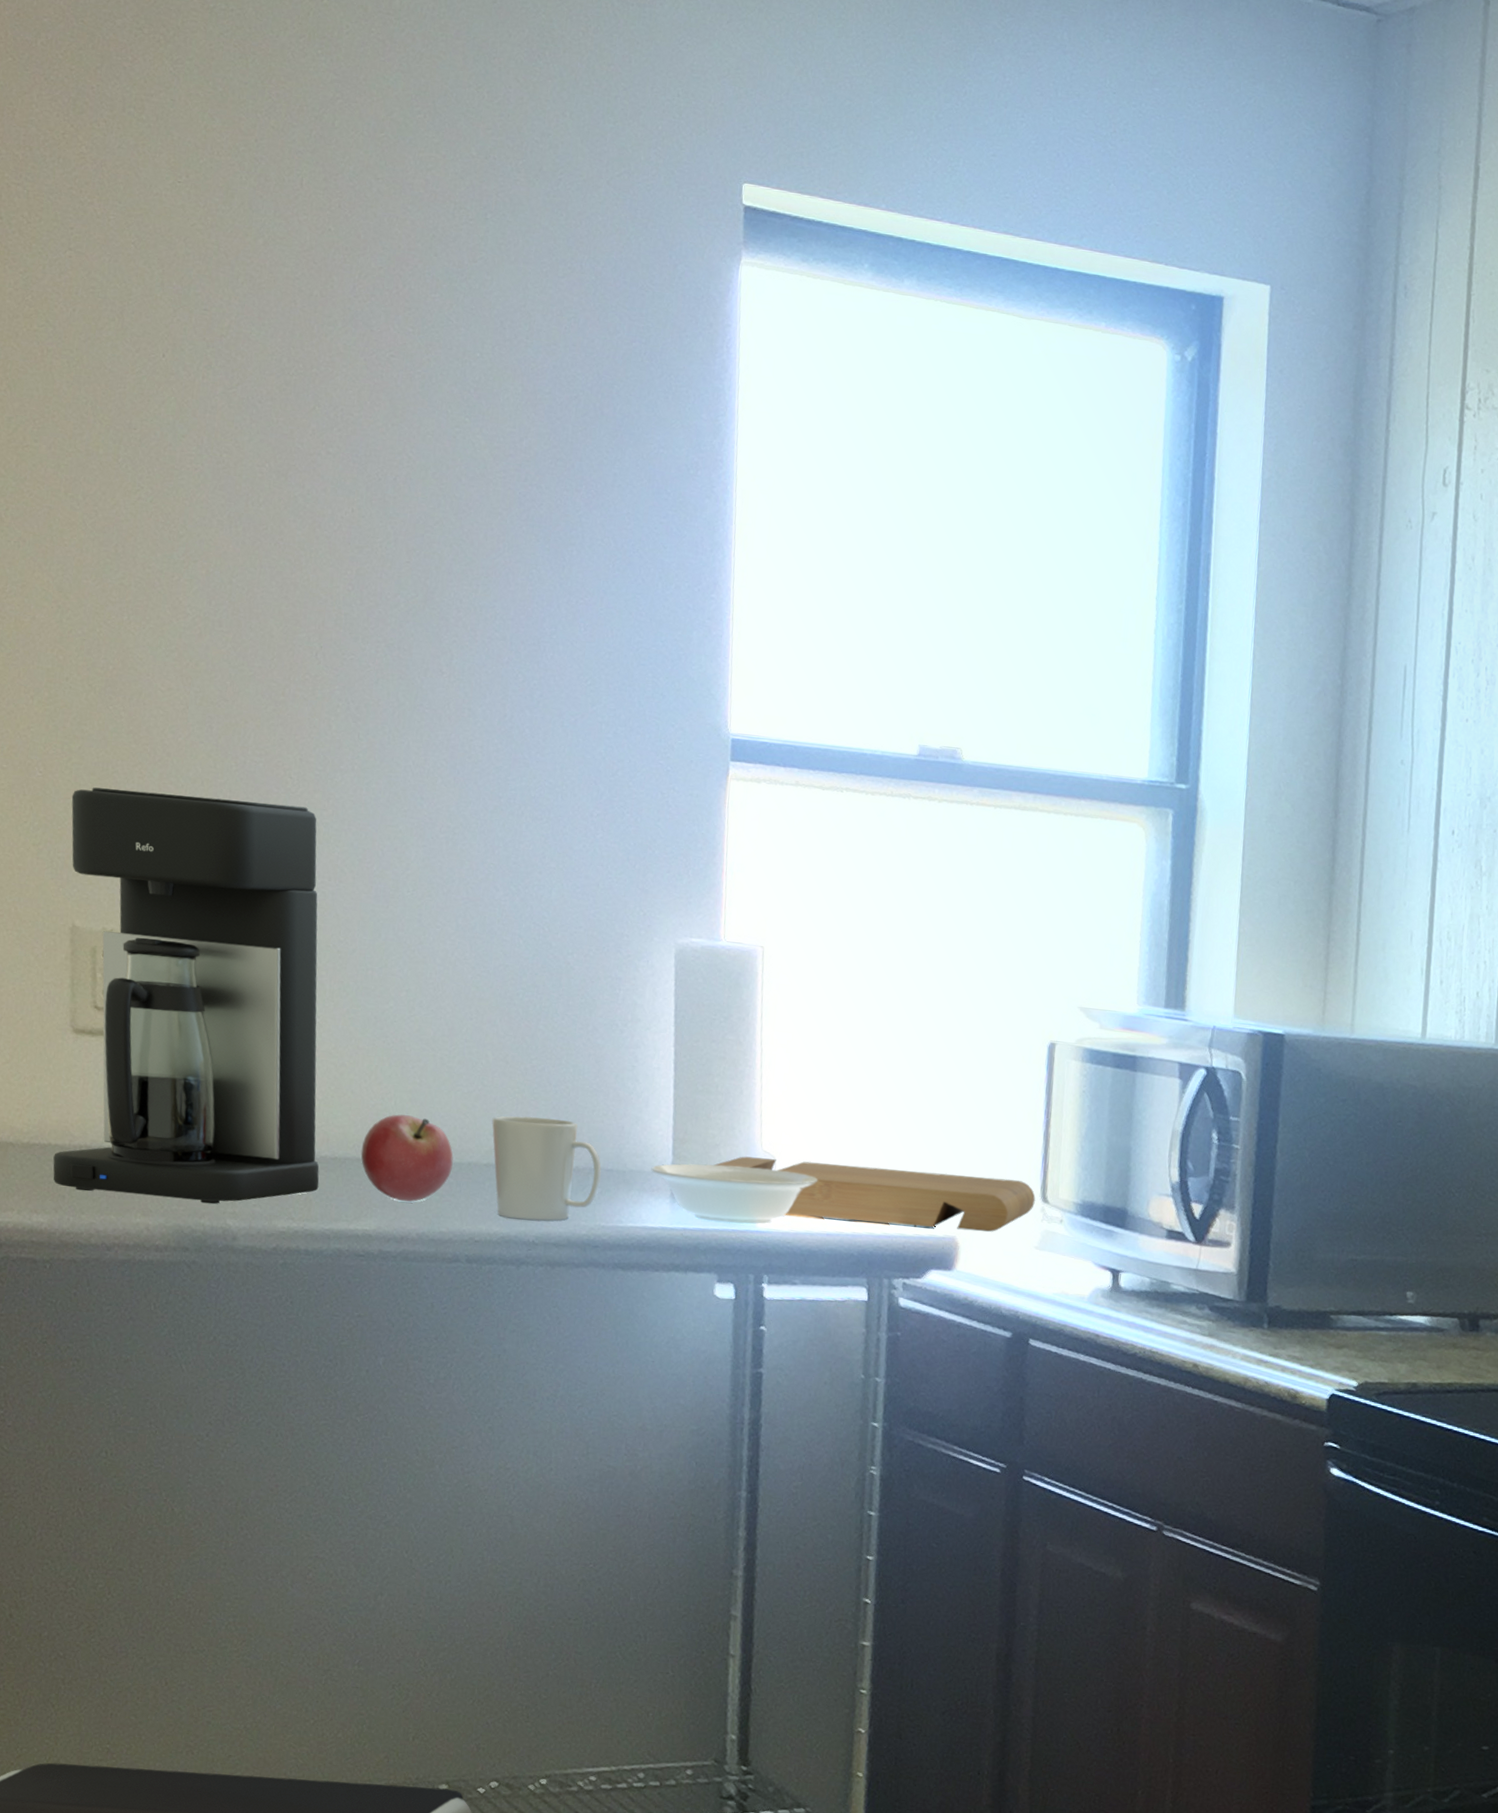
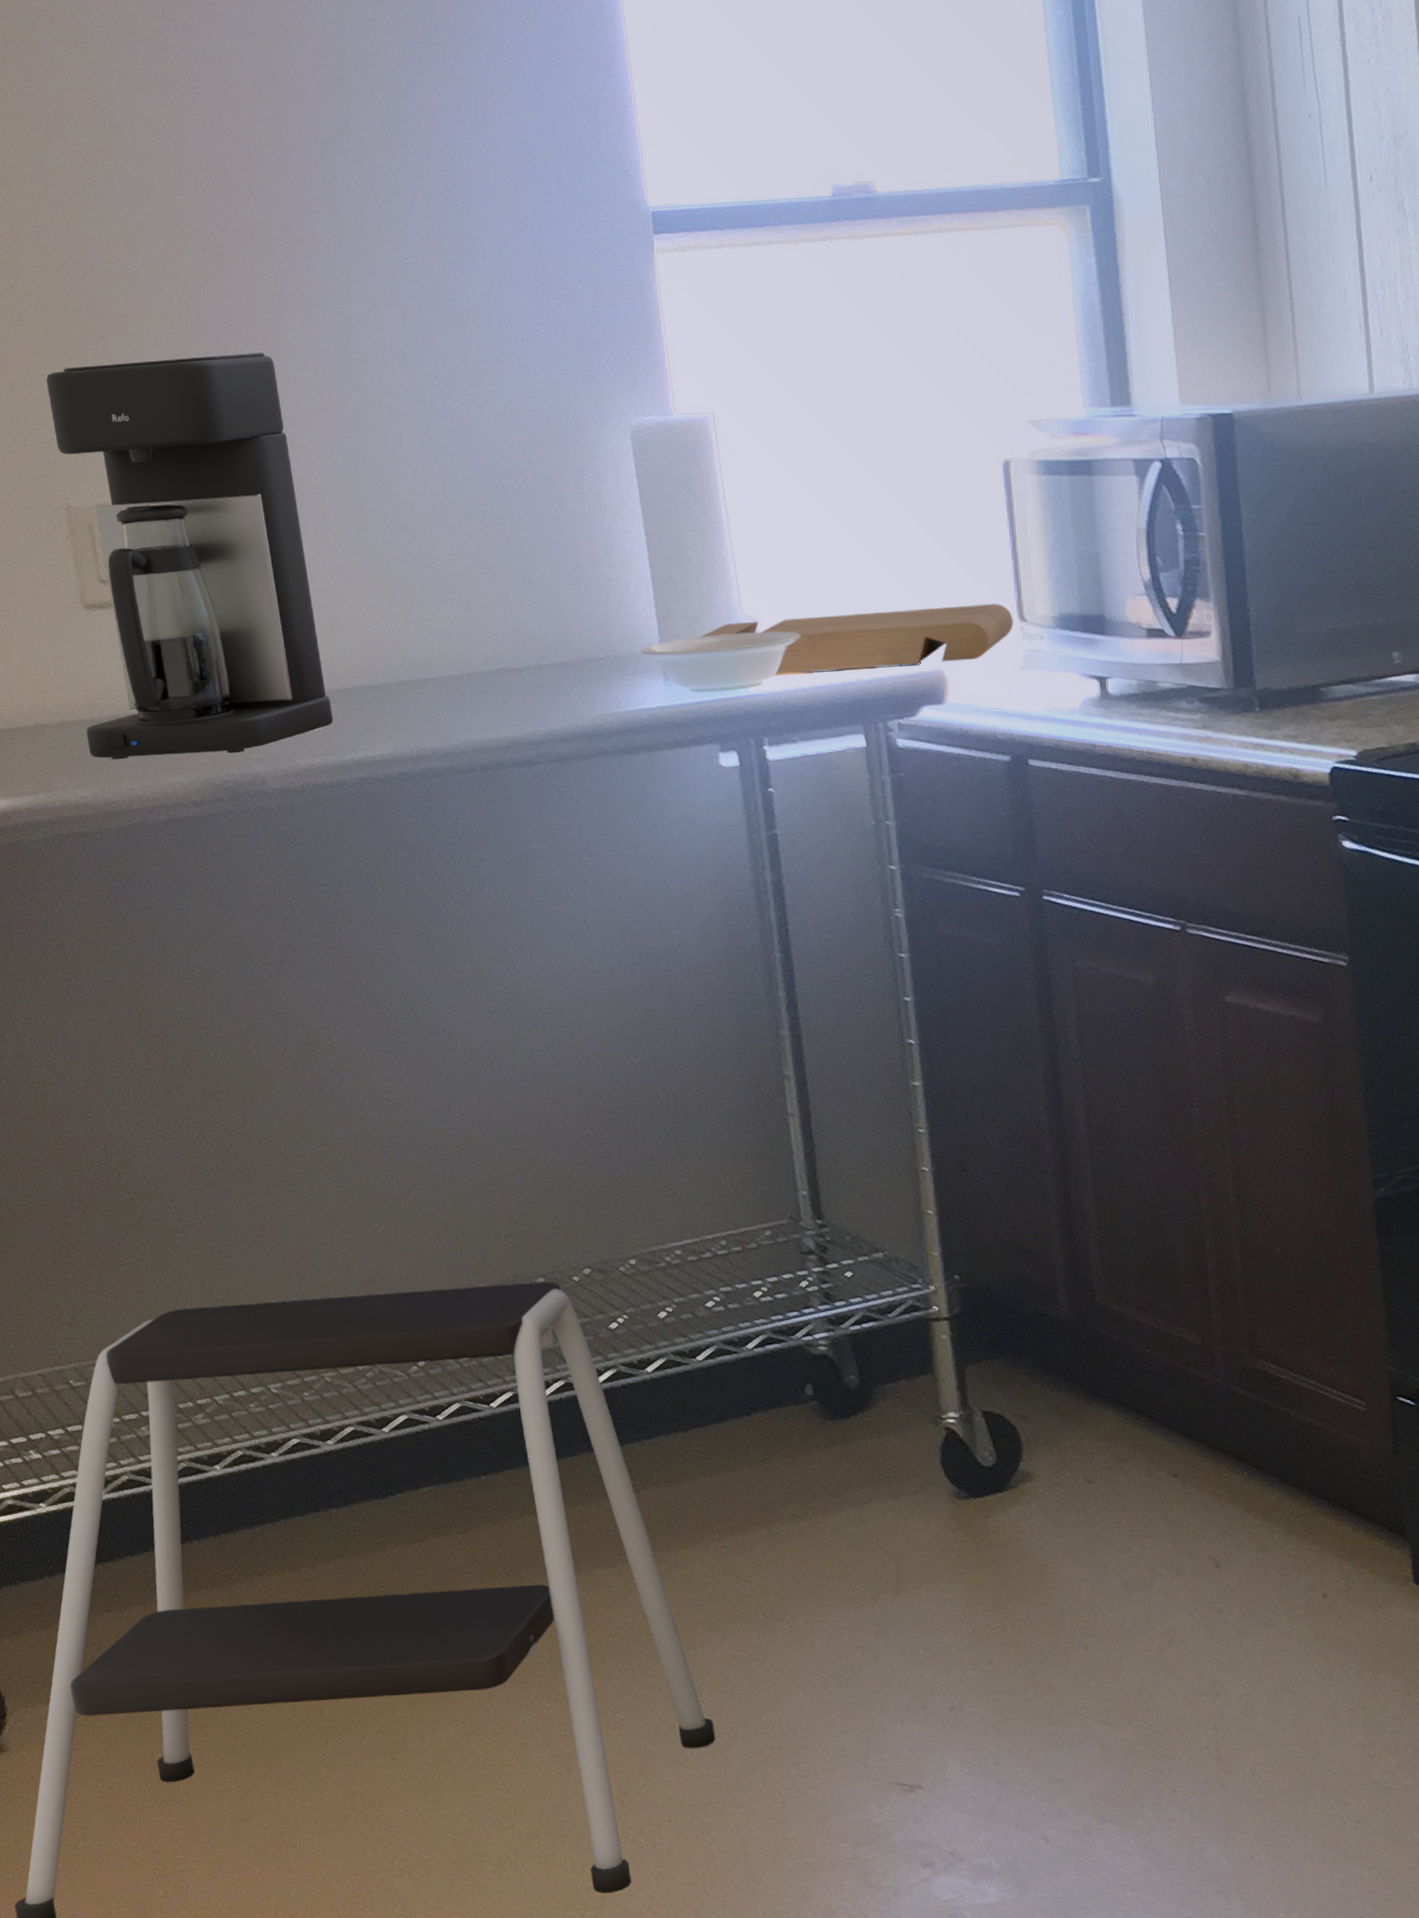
fruit: present [360,1114,453,1202] -> none [366,636,454,722]
mug: present [491,1115,602,1222] -> none [484,616,595,722]

